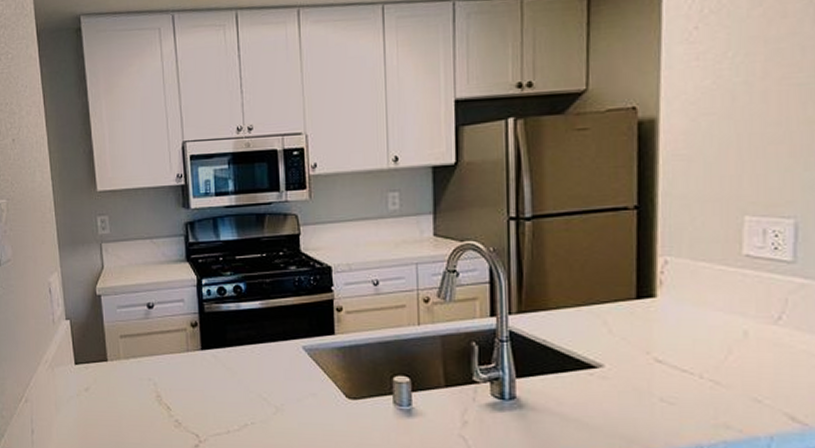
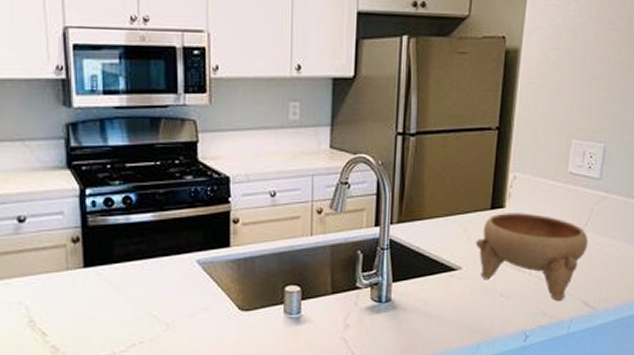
bowl: none [619,303,785,413] -> present [475,213,588,302]

